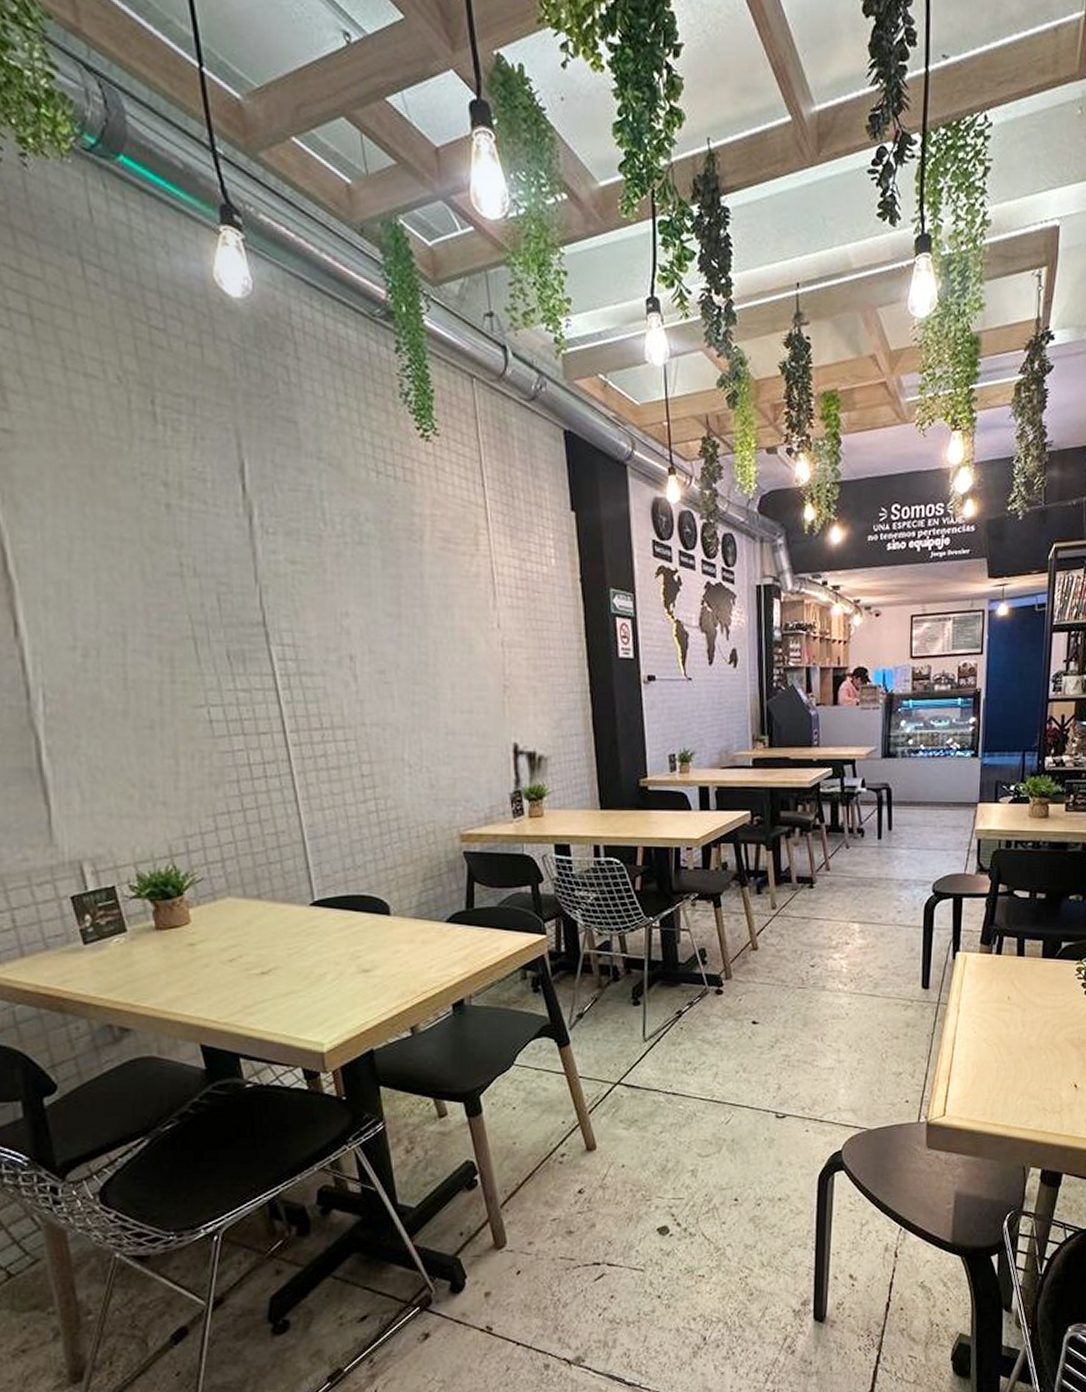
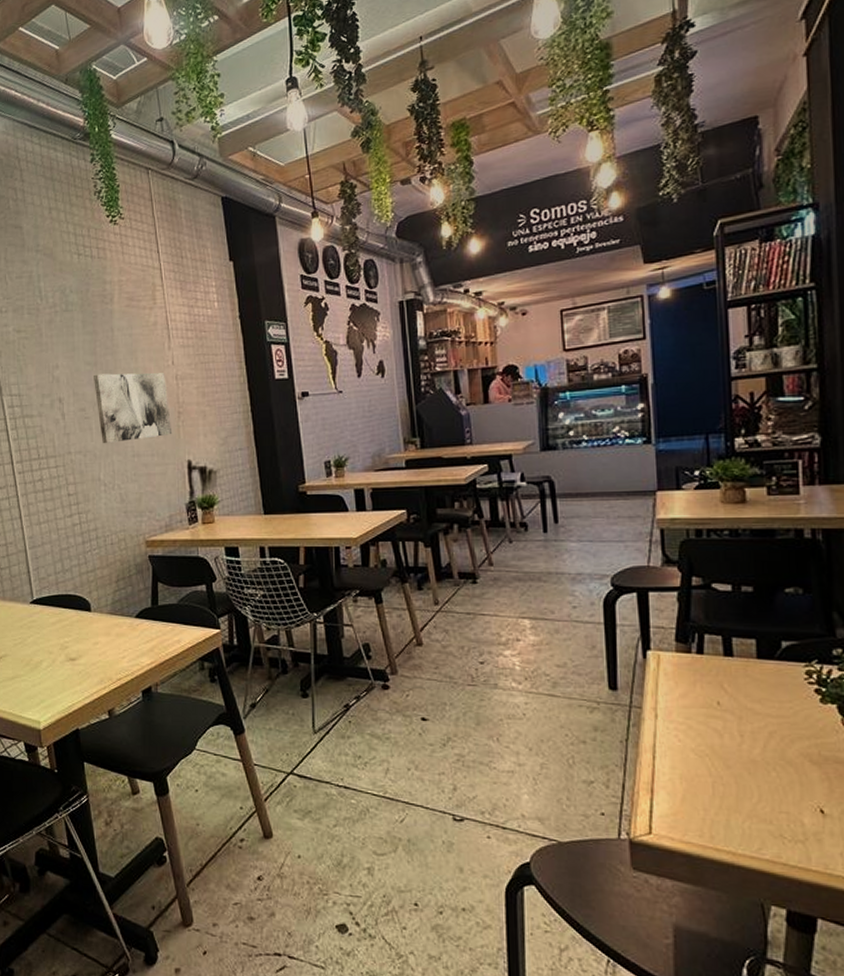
wall art: none [396,629,496,717] -> present [94,373,173,444]

